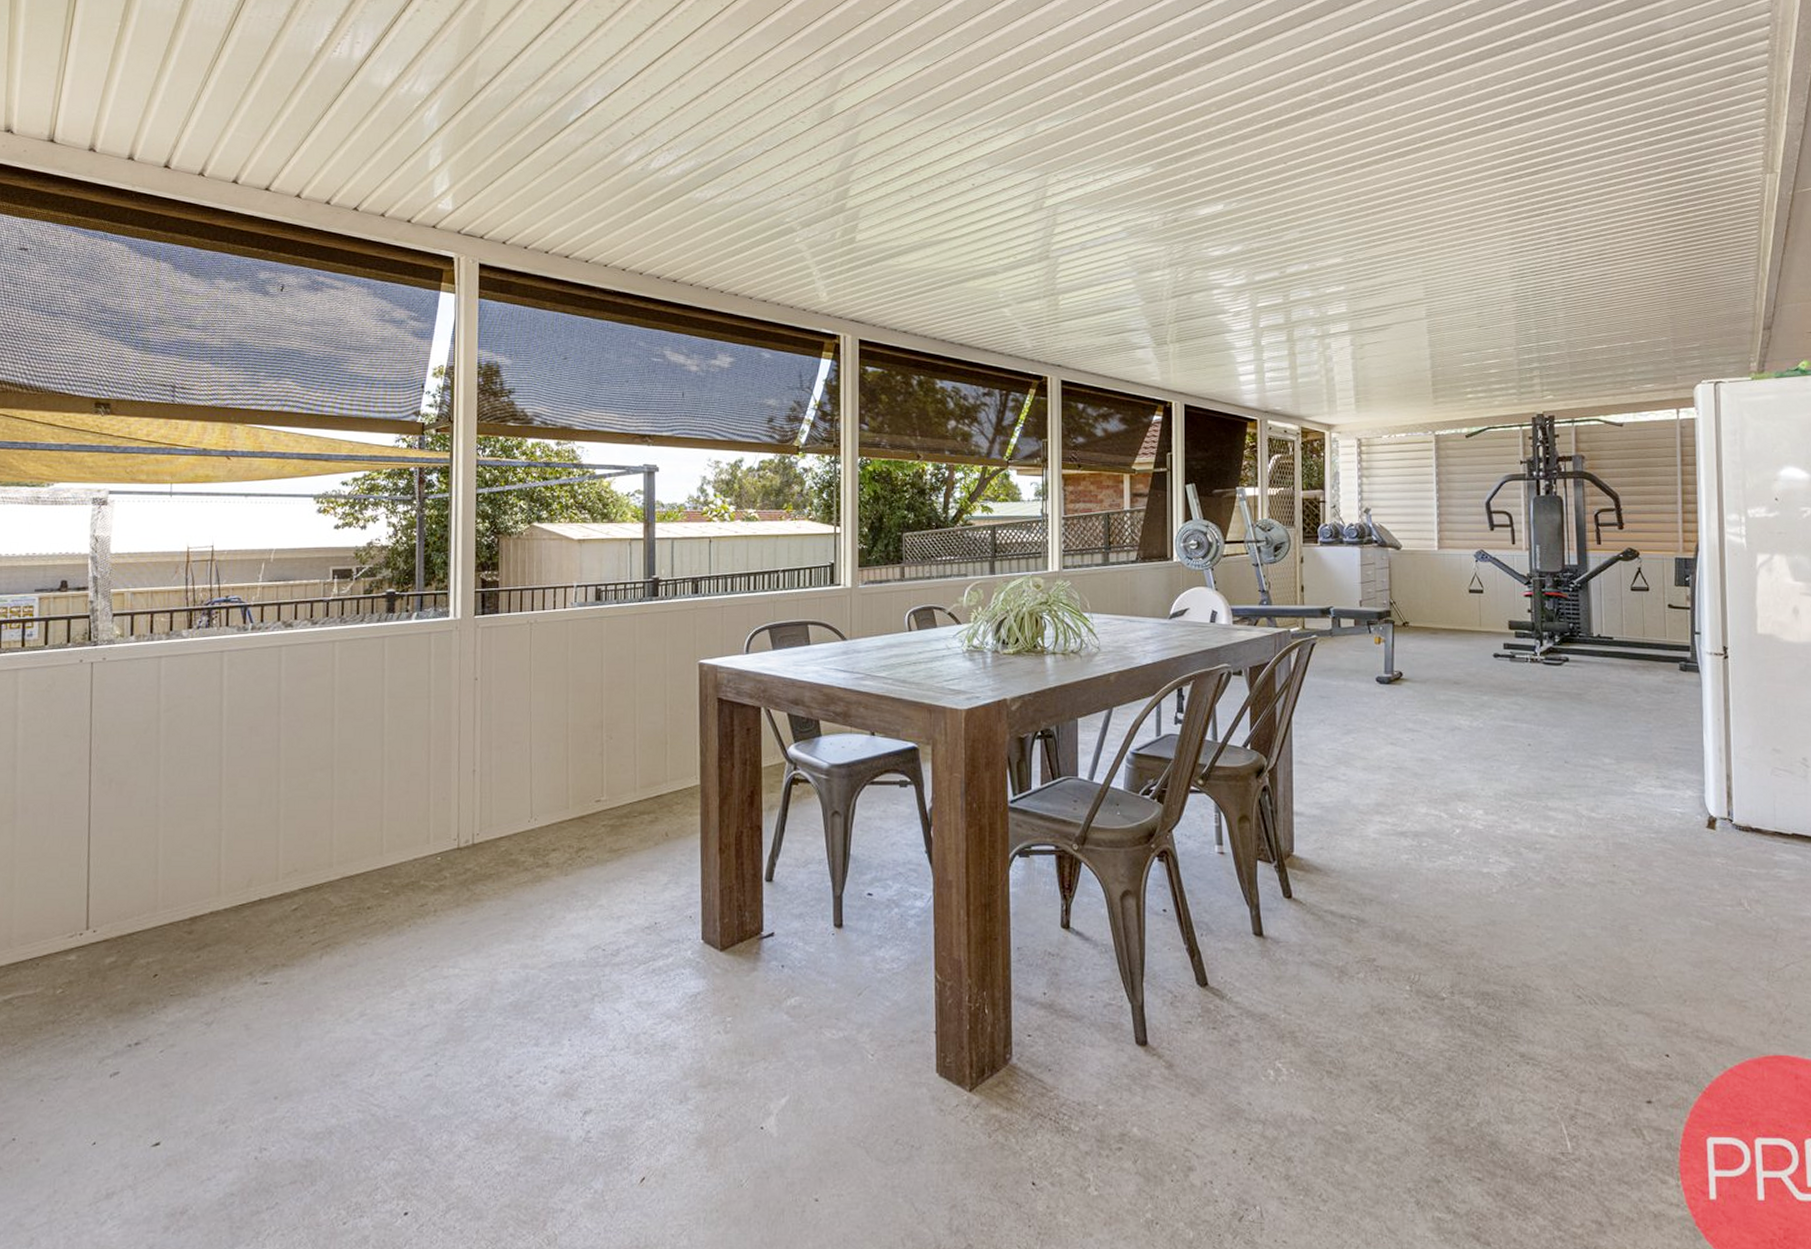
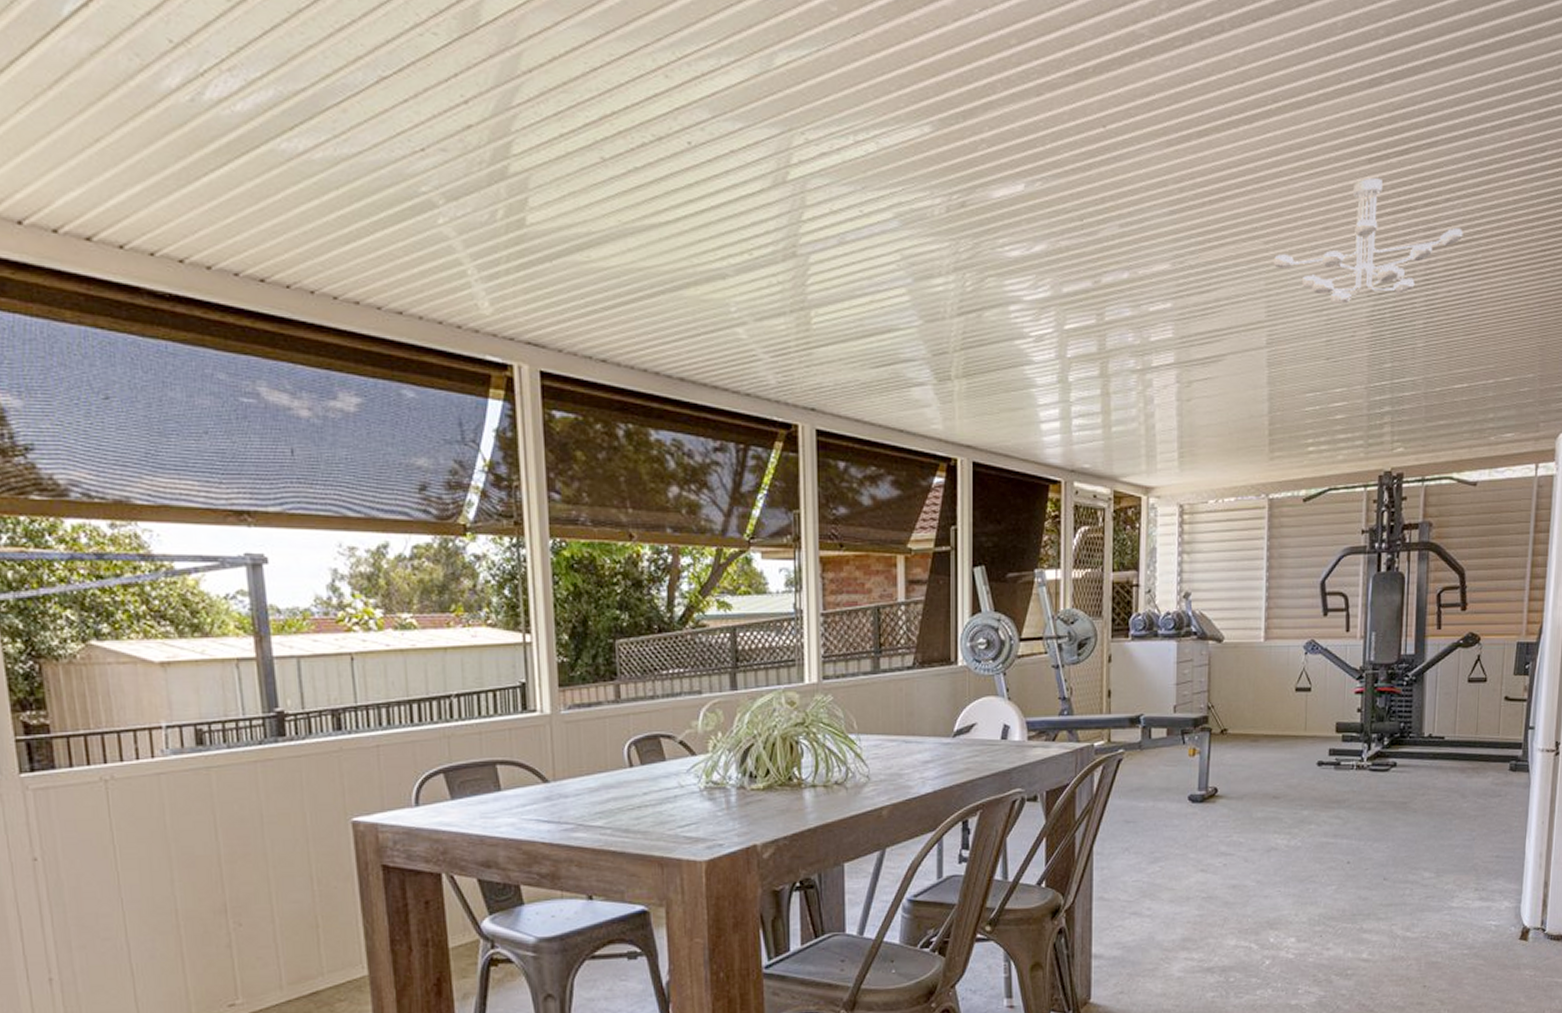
ceiling light fixture: none [1428,193,1591,285] -> present [1273,178,1463,304]

